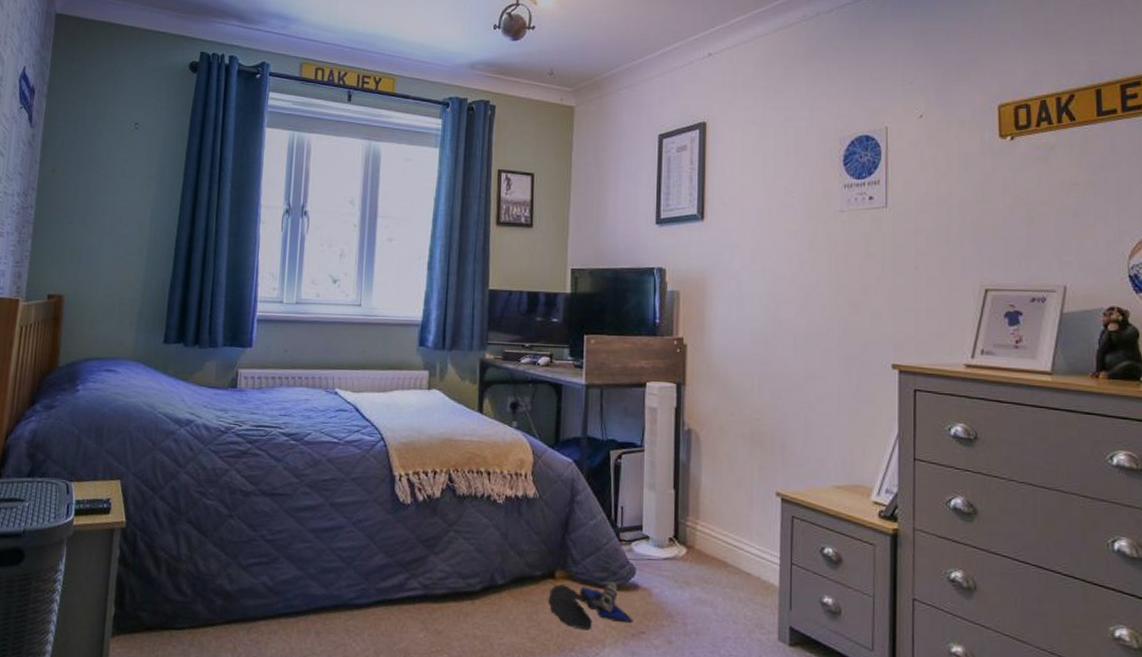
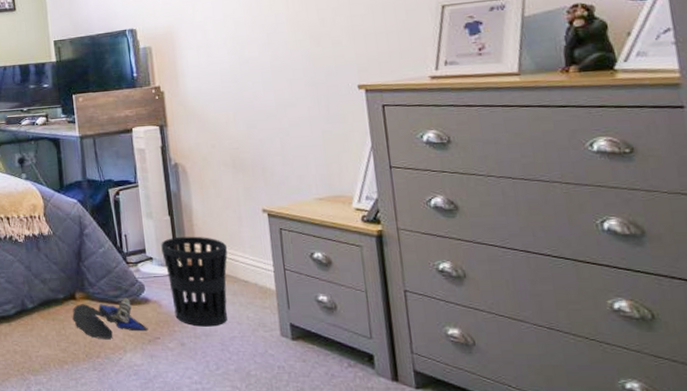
wastebasket: none [660,514,733,624] -> present [161,236,228,327]

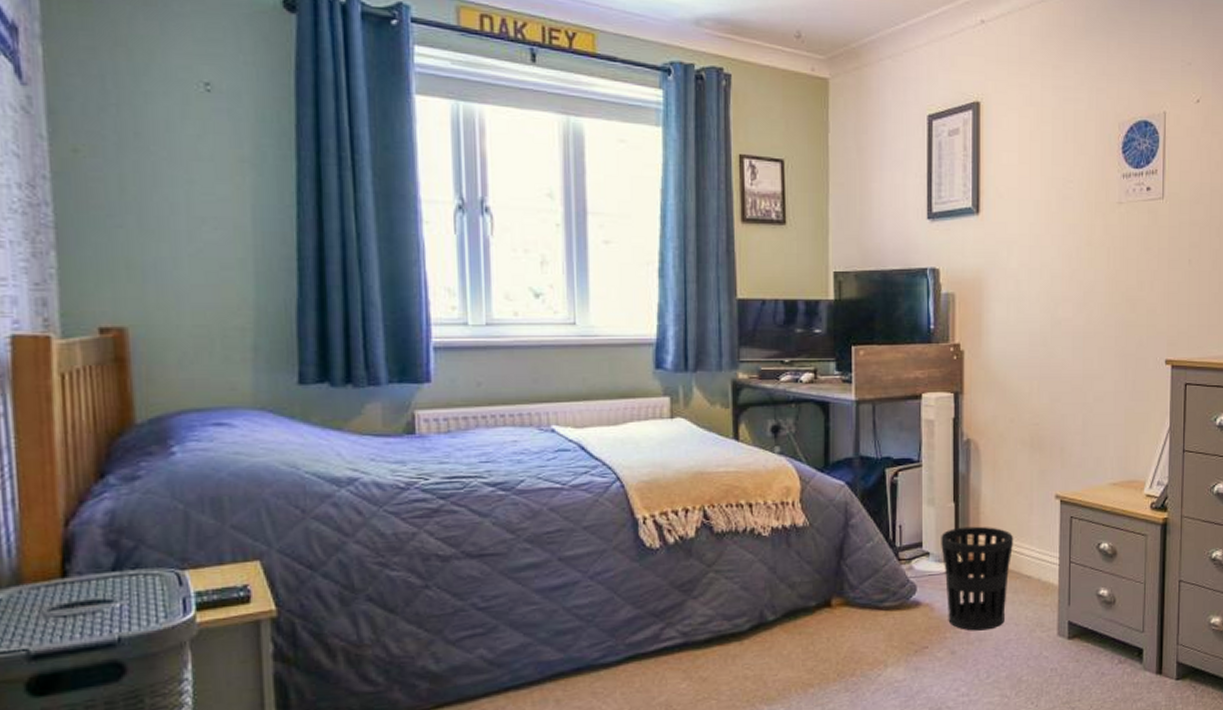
shoe: present [72,298,148,339] -> none [825,602,916,654]

